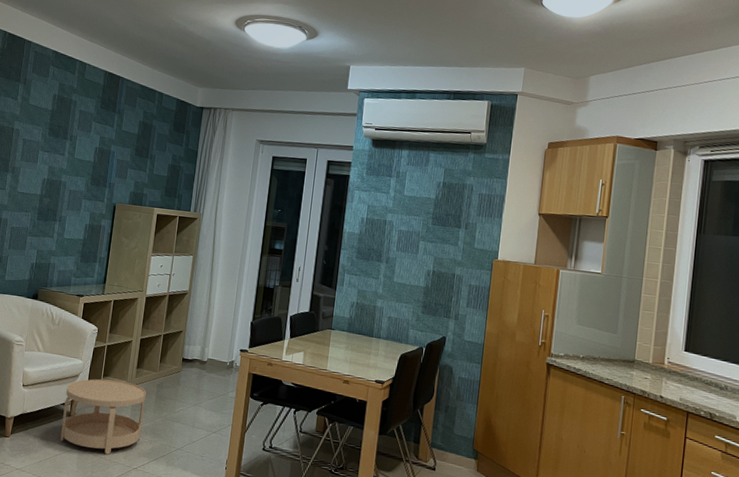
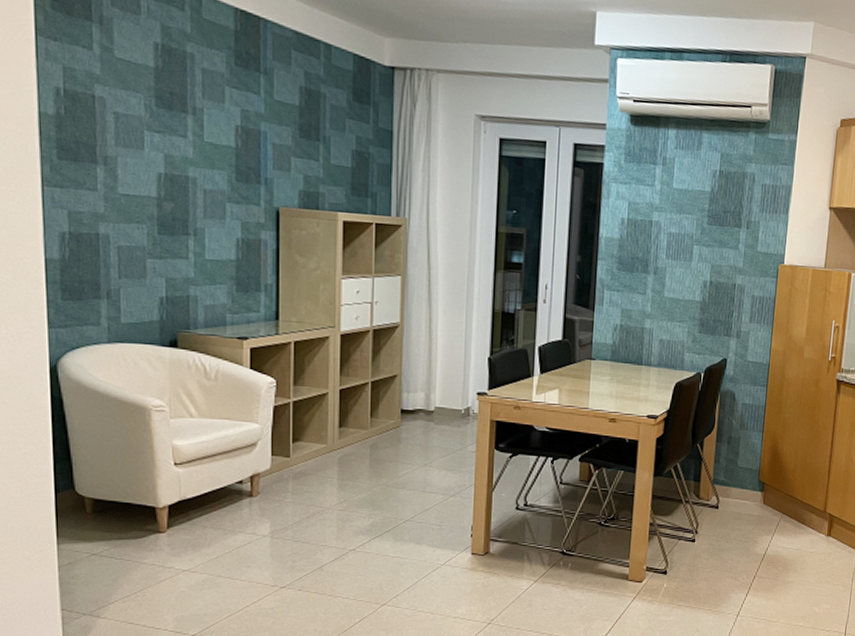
side table: present [60,378,146,455] -> none [241,444,356,538]

